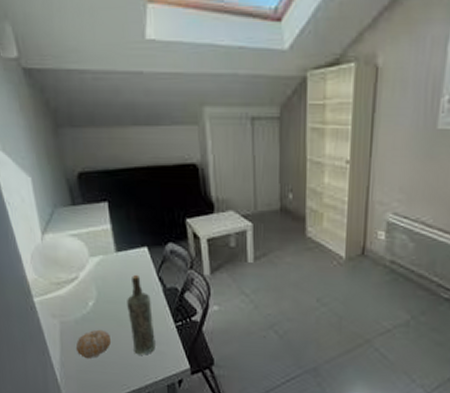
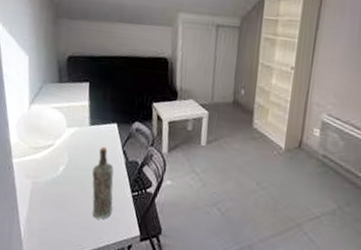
fruit: present [75,329,112,359] -> none [42,192,75,219]

